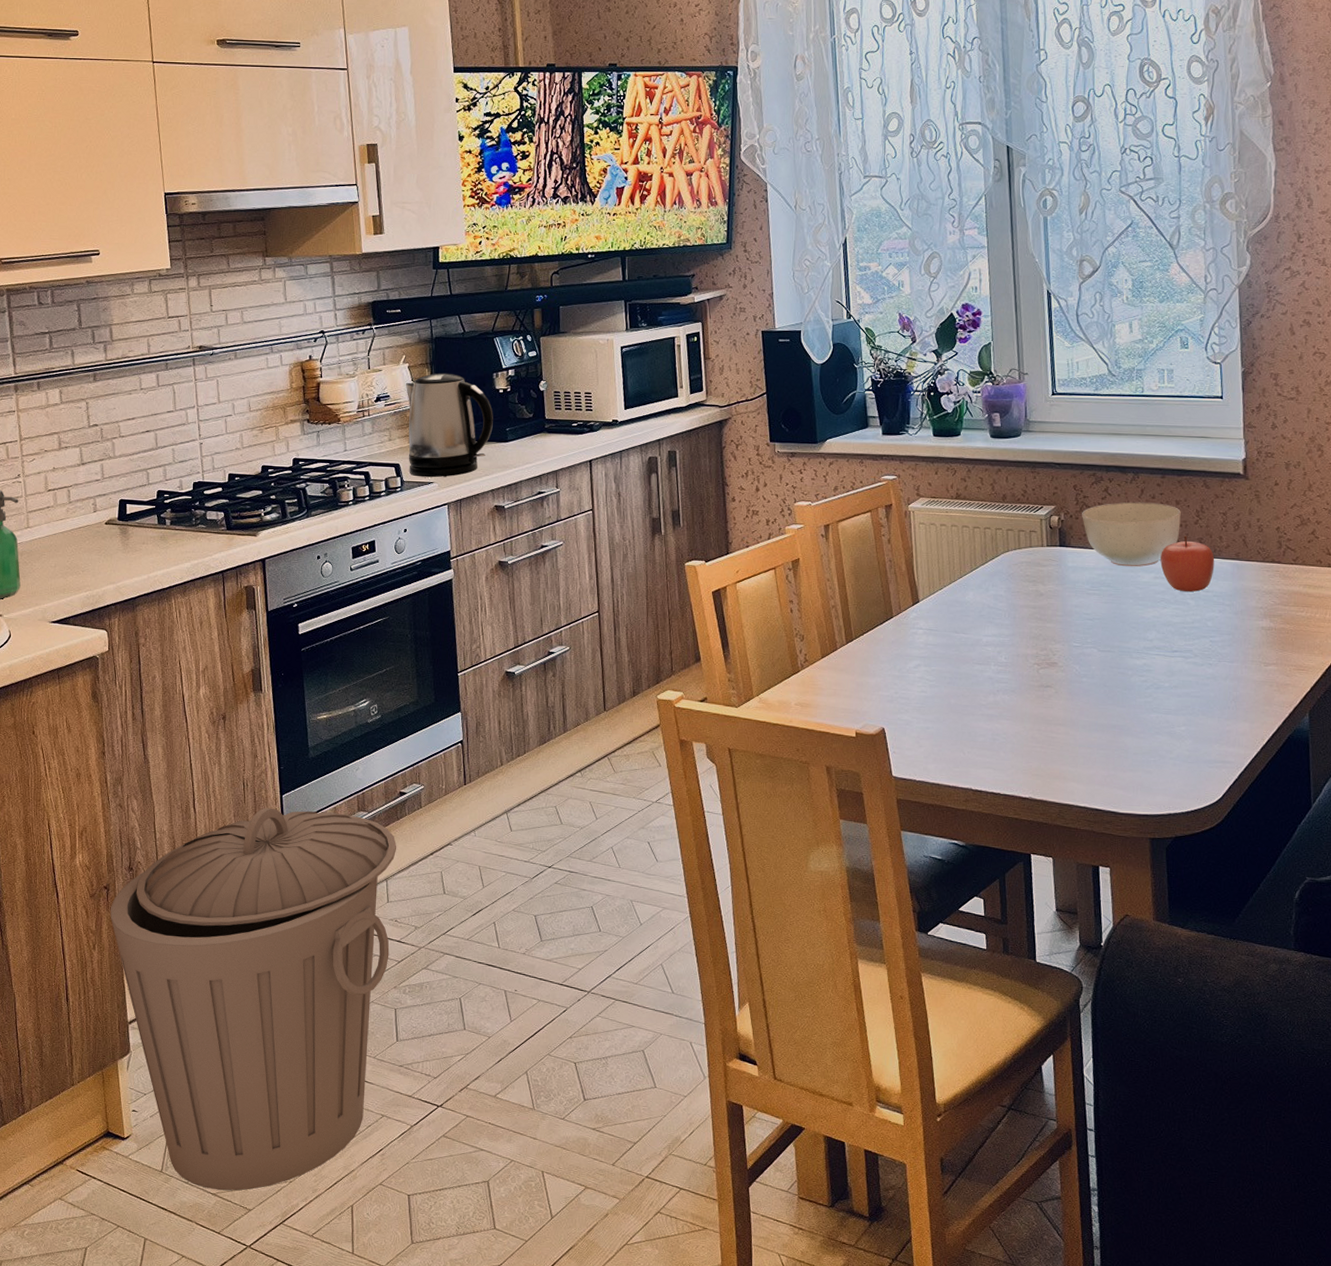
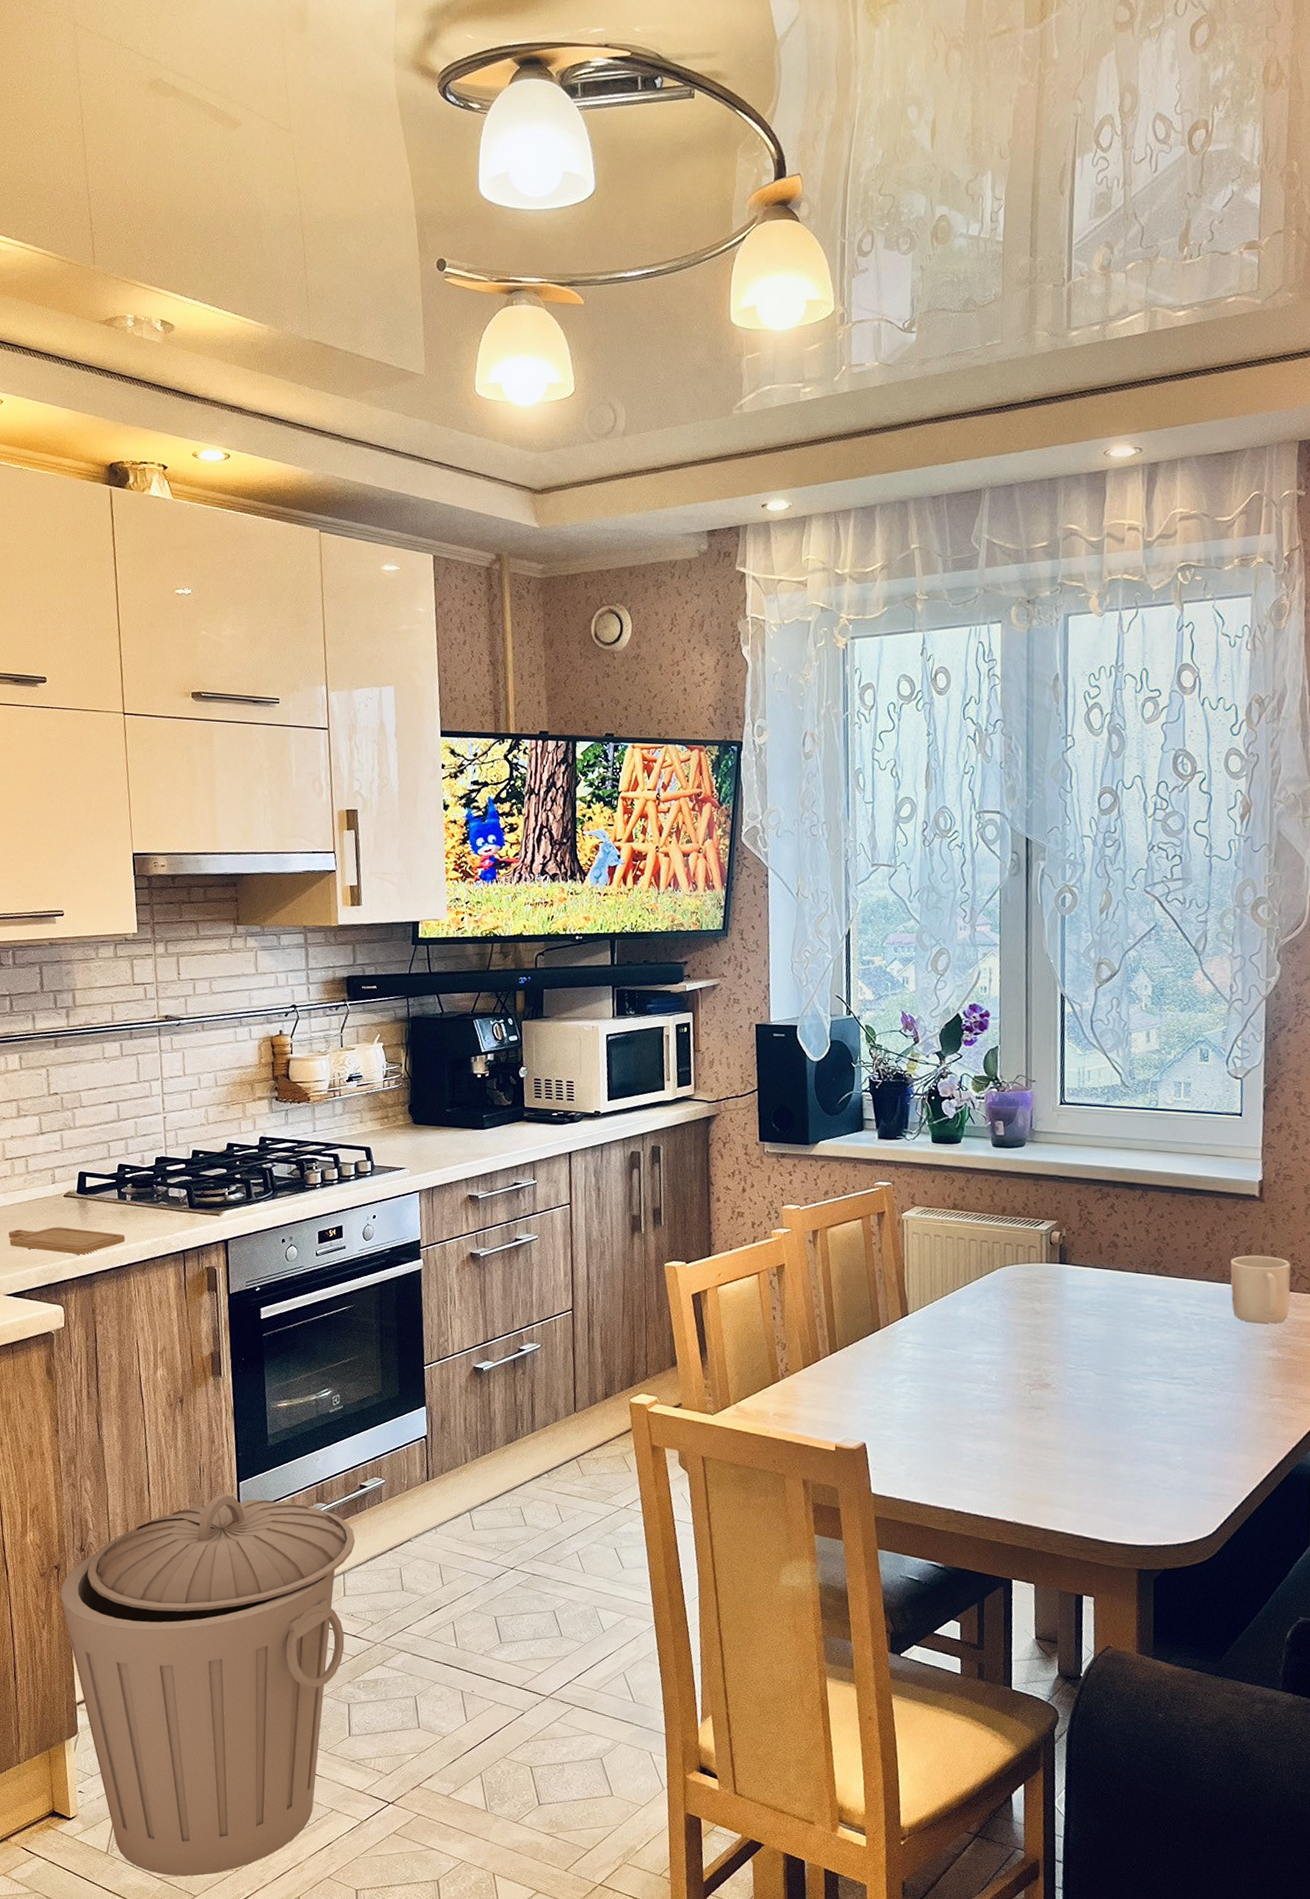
chopping board: none [52,553,166,580] -> present [8,1226,126,1255]
kettle: present [406,372,493,478] -> none [379,1054,470,1164]
bowl: present [1081,502,1181,567] -> none [1084,1220,1190,1289]
fruit: present [1160,534,1215,592] -> none [1165,1257,1223,1317]
mug: none [1220,530,1279,596] -> present [1230,1255,1291,1324]

